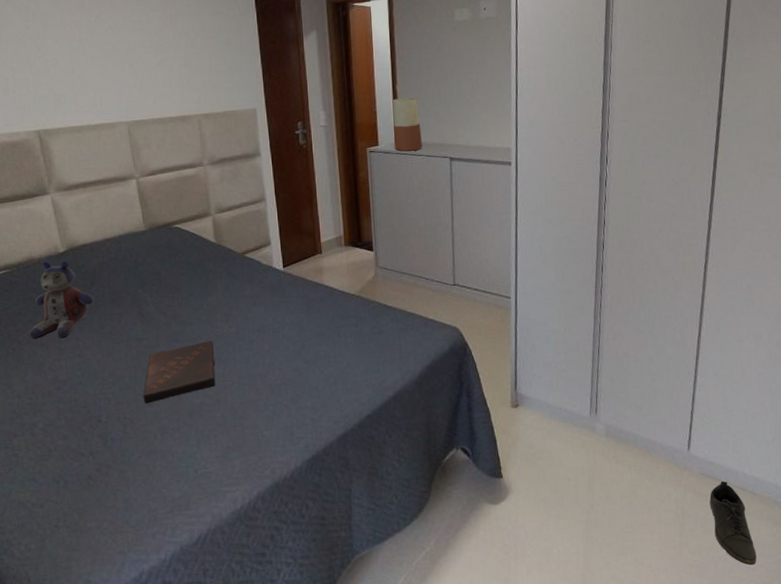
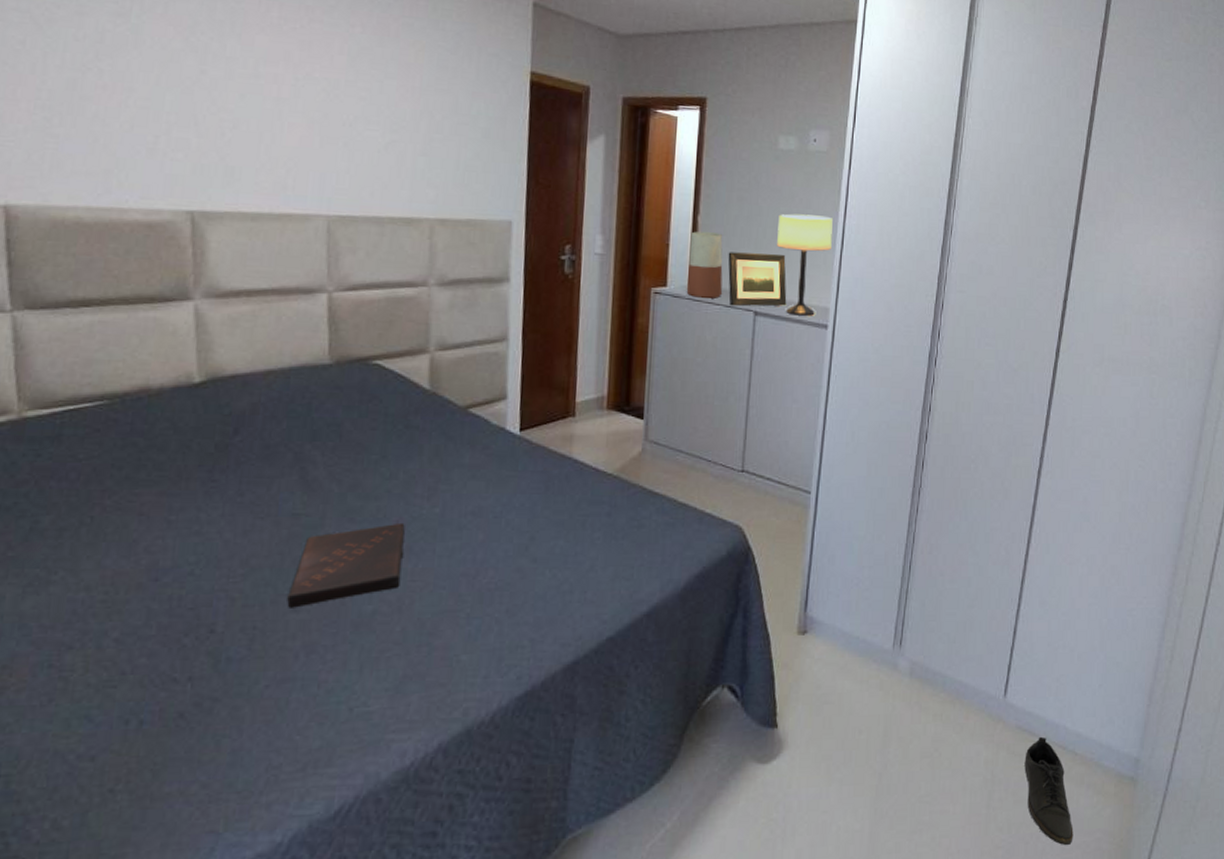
stuffed bear: present [29,260,94,339] -> none [122,392,235,507]
picture frame: none [423,109,475,156] -> present [728,252,787,307]
table lamp: none [461,72,508,157] -> present [777,214,833,316]

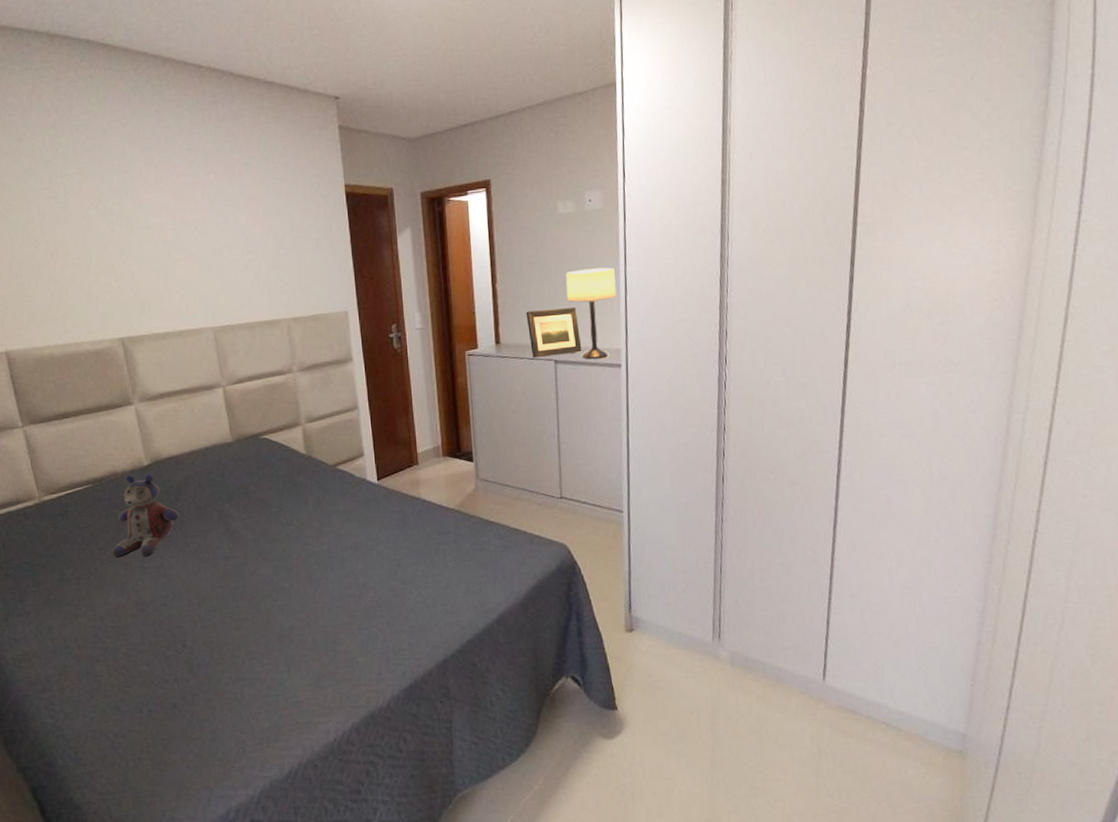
stuffed bear: none [122,392,235,507] -> present [112,474,179,558]
book: present [287,522,405,608] -> none [230,558,307,627]
vase: present [687,231,723,299] -> none [492,296,525,355]
shoe: present [1024,736,1074,846] -> none [849,715,905,811]

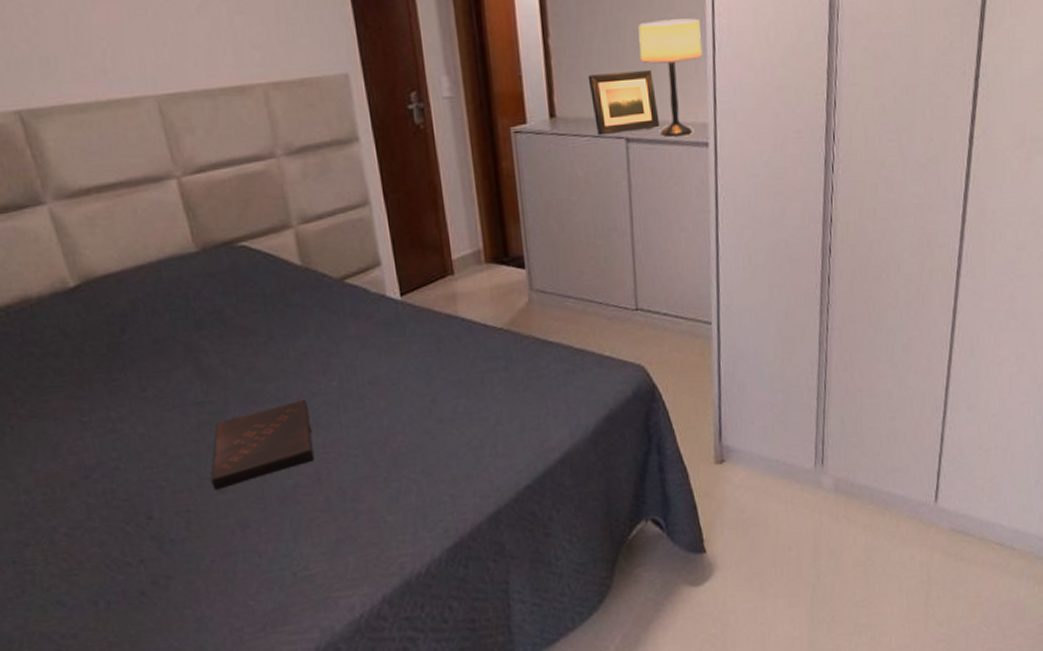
stuffed bear: present [112,474,179,558] -> none [33,298,128,412]
book: none [230,558,307,627] -> present [211,399,315,490]

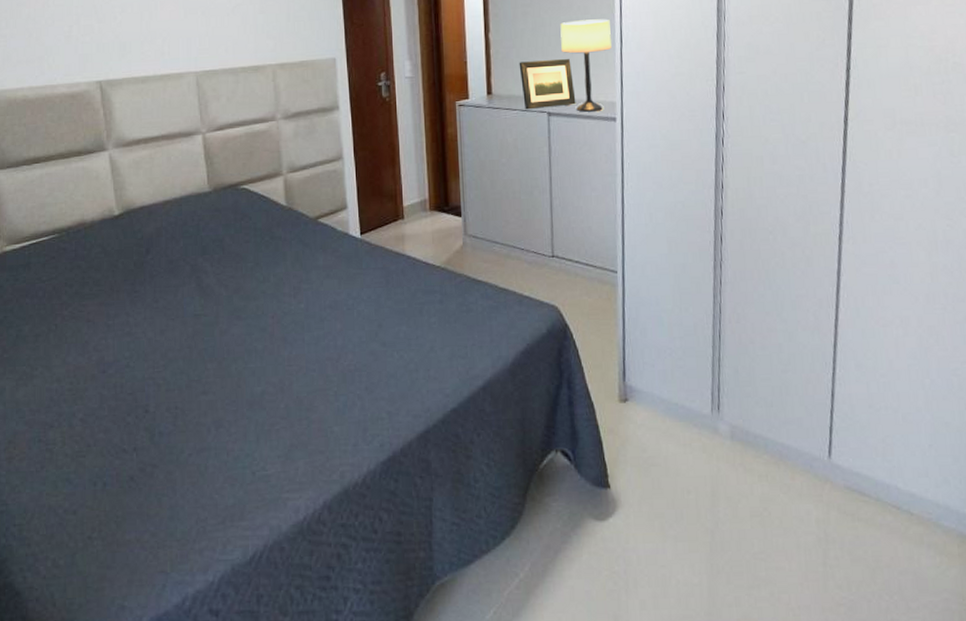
book: present [211,399,315,490] -> none [198,317,281,391]

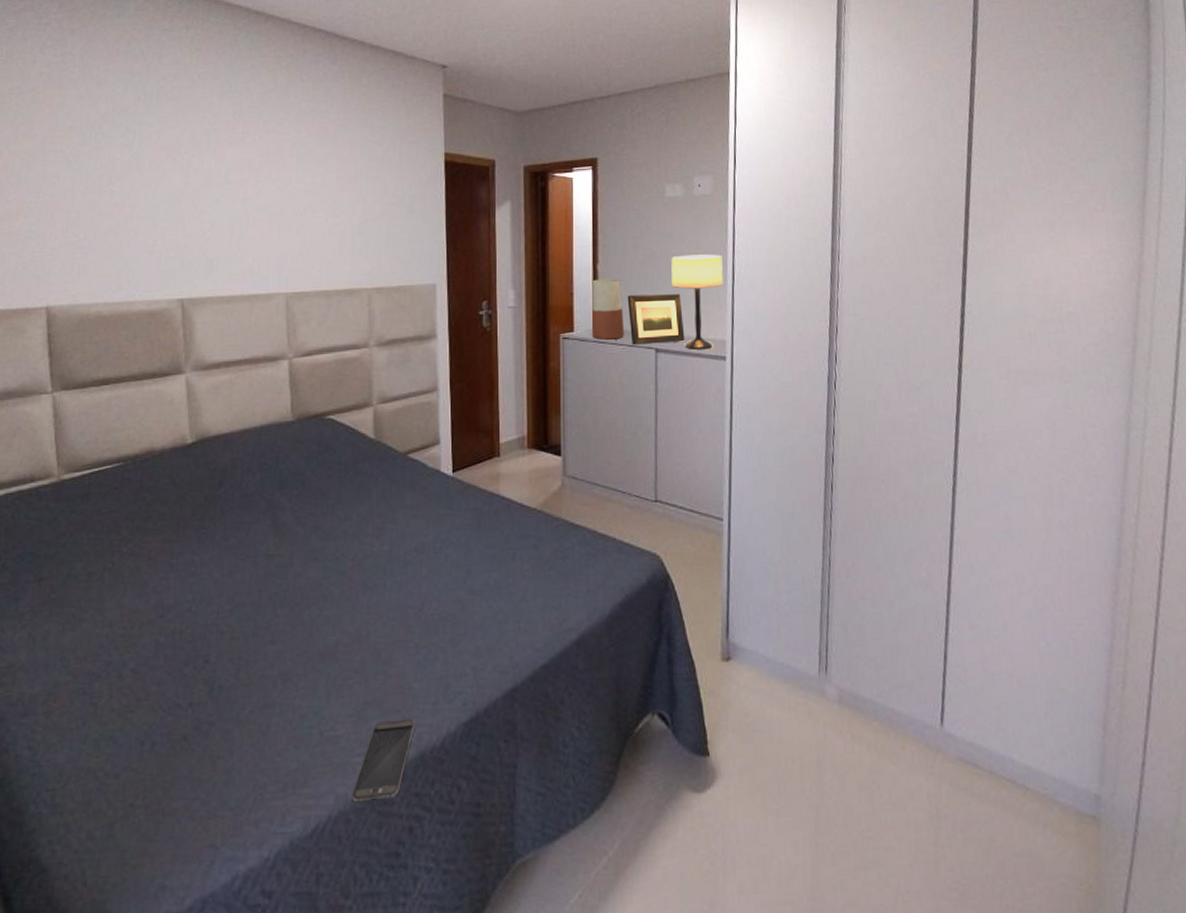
smartphone: none [285,459,338,533] -> present [352,719,415,802]
vase: none [484,46,517,107] -> present [592,279,624,341]

